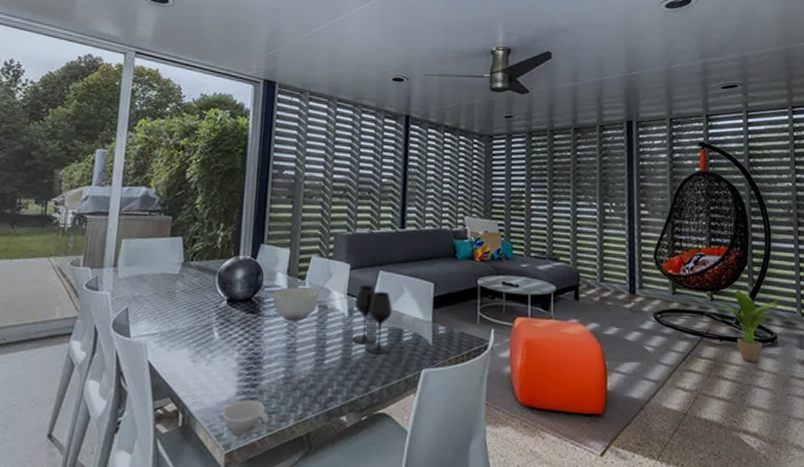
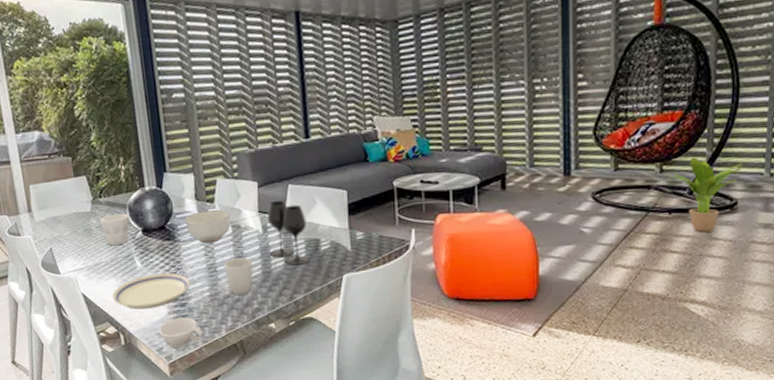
plate: none [179,347,266,387] -> present [111,272,190,310]
cup: none [185,279,218,313] -> present [99,213,130,246]
cup: none [303,340,333,381] -> present [223,257,253,295]

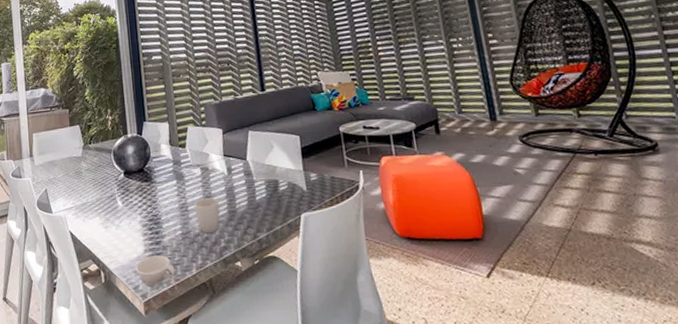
cup: present [99,213,130,246] -> none [88,157,114,187]
plate: present [111,272,190,310] -> none [95,212,164,247]
bowl: present [184,210,232,243] -> none [160,154,201,184]
wine glass: present [267,200,311,266] -> none [231,145,271,205]
potted plant: present [663,157,743,233] -> none [580,102,654,173]

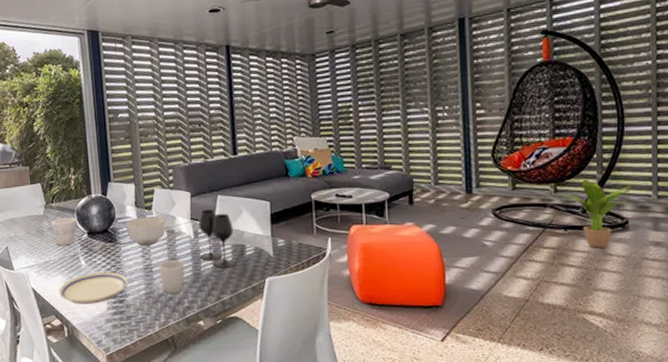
cup: none [88,157,114,187] -> present [51,217,77,246]
plate: none [95,212,164,247] -> present [58,271,128,304]
cup: present [135,255,175,286] -> none [98,313,138,341]
bowl: none [160,154,201,184] -> present [125,216,167,246]
wine glass: none [231,145,271,205] -> present [198,209,237,268]
potted plant: none [580,102,654,173] -> present [557,179,631,248]

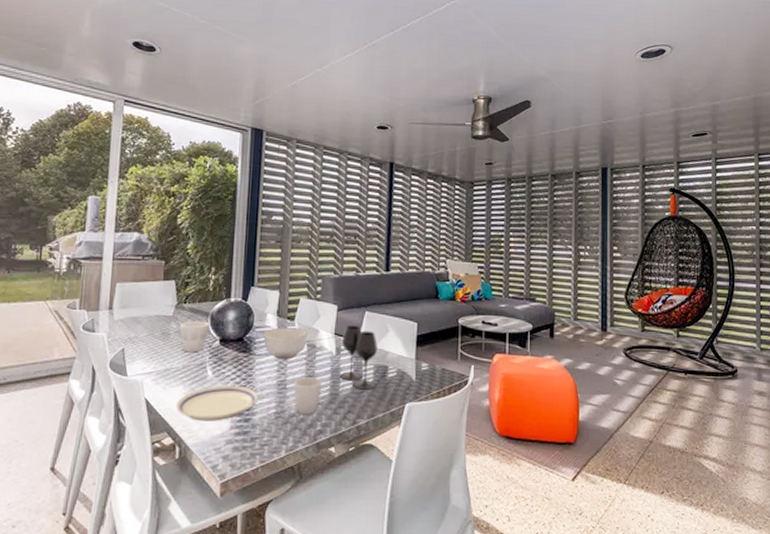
potted plant: present [557,179,631,248] -> none [679,327,740,394]

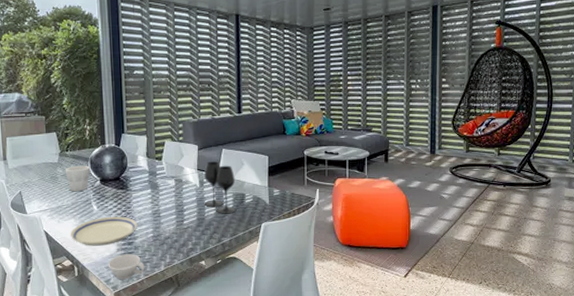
cup: none [217,433,262,466] -> present [107,254,145,280]
bowl: present [263,327,309,360] -> none [136,166,175,193]
cup: present [293,377,321,415] -> none [166,206,190,237]

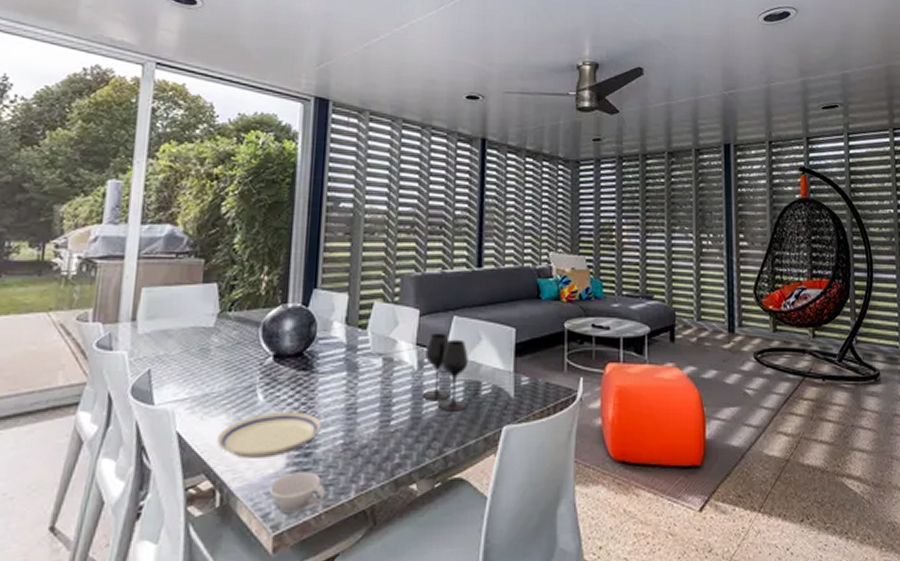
cup: present [65,165,91,192] -> none [222,332,262,373]

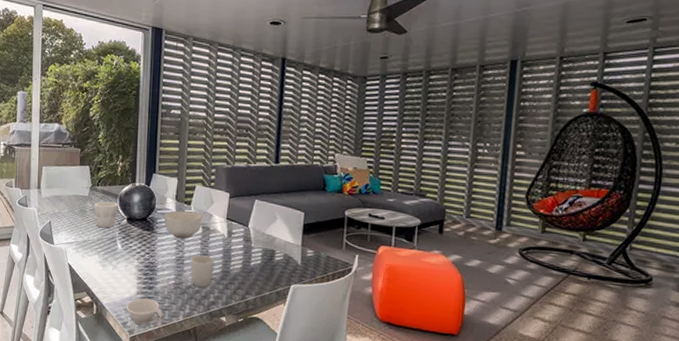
plate: present [216,411,321,458] -> none [92,257,160,287]
cup: none [222,332,262,373] -> present [94,201,119,228]
bowl: none [328,338,384,378] -> present [163,210,203,239]
cup: none [366,398,400,446] -> present [190,255,214,288]
wine glass: present [422,332,468,412] -> none [230,211,266,271]

